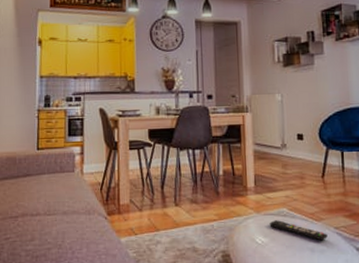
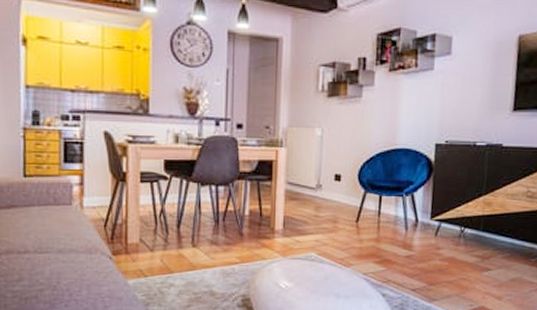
remote control: present [269,220,328,241] -> none [295,265,355,286]

